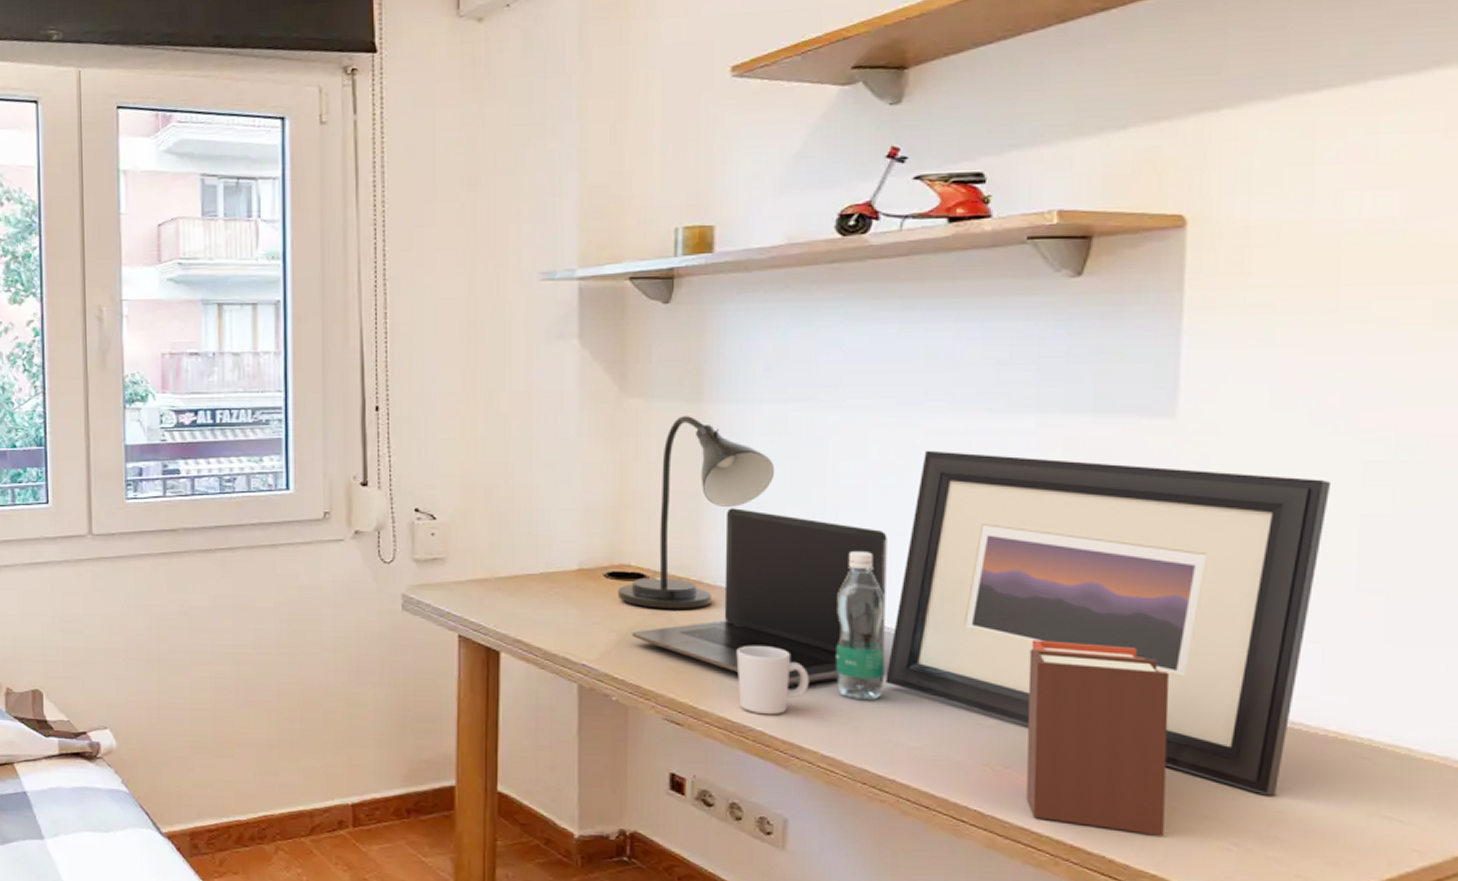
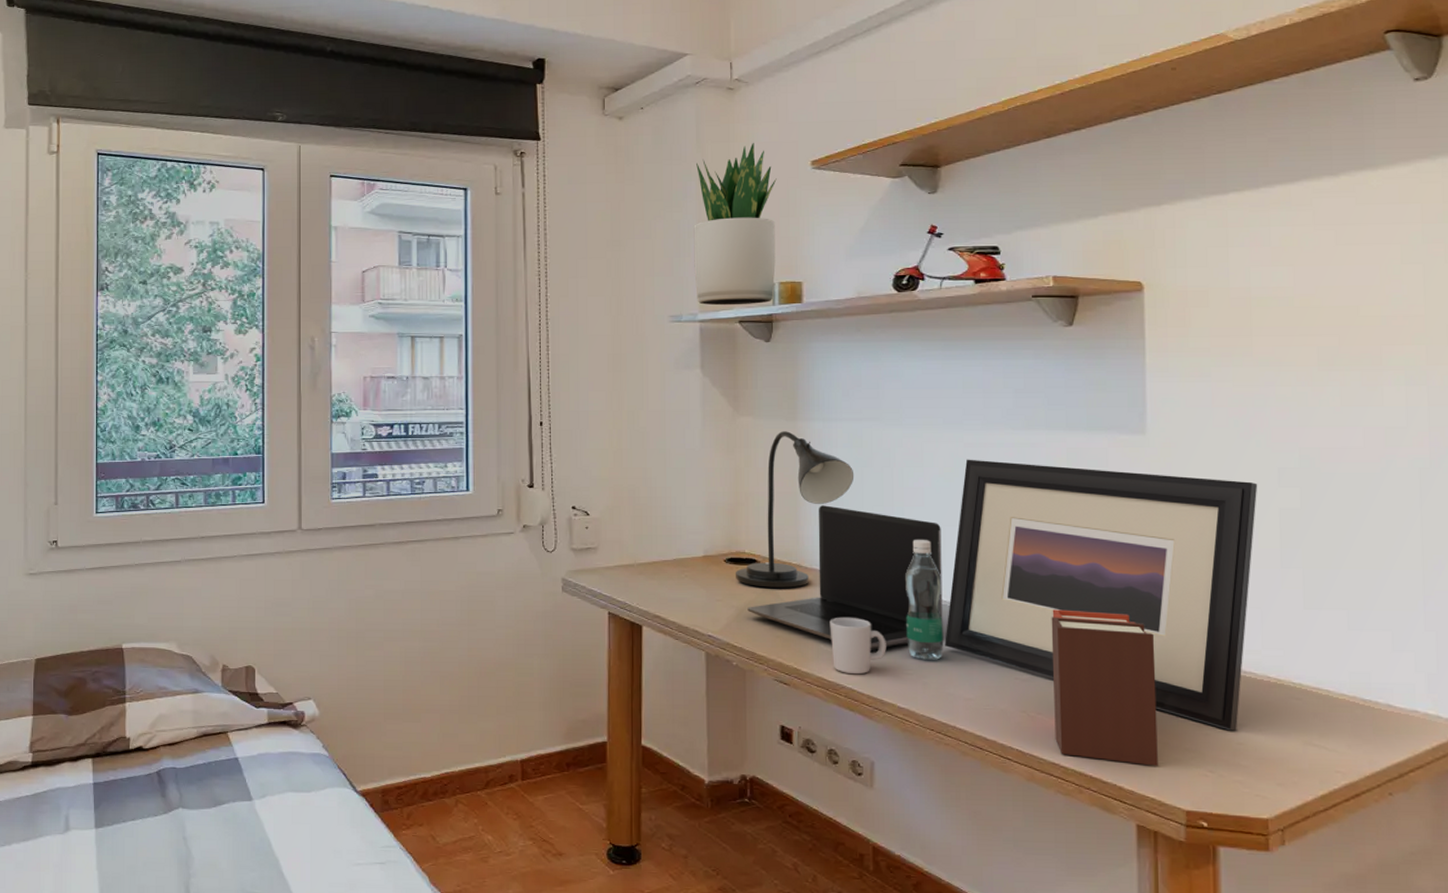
planter: none [572,44,684,259] -> present [694,142,777,306]

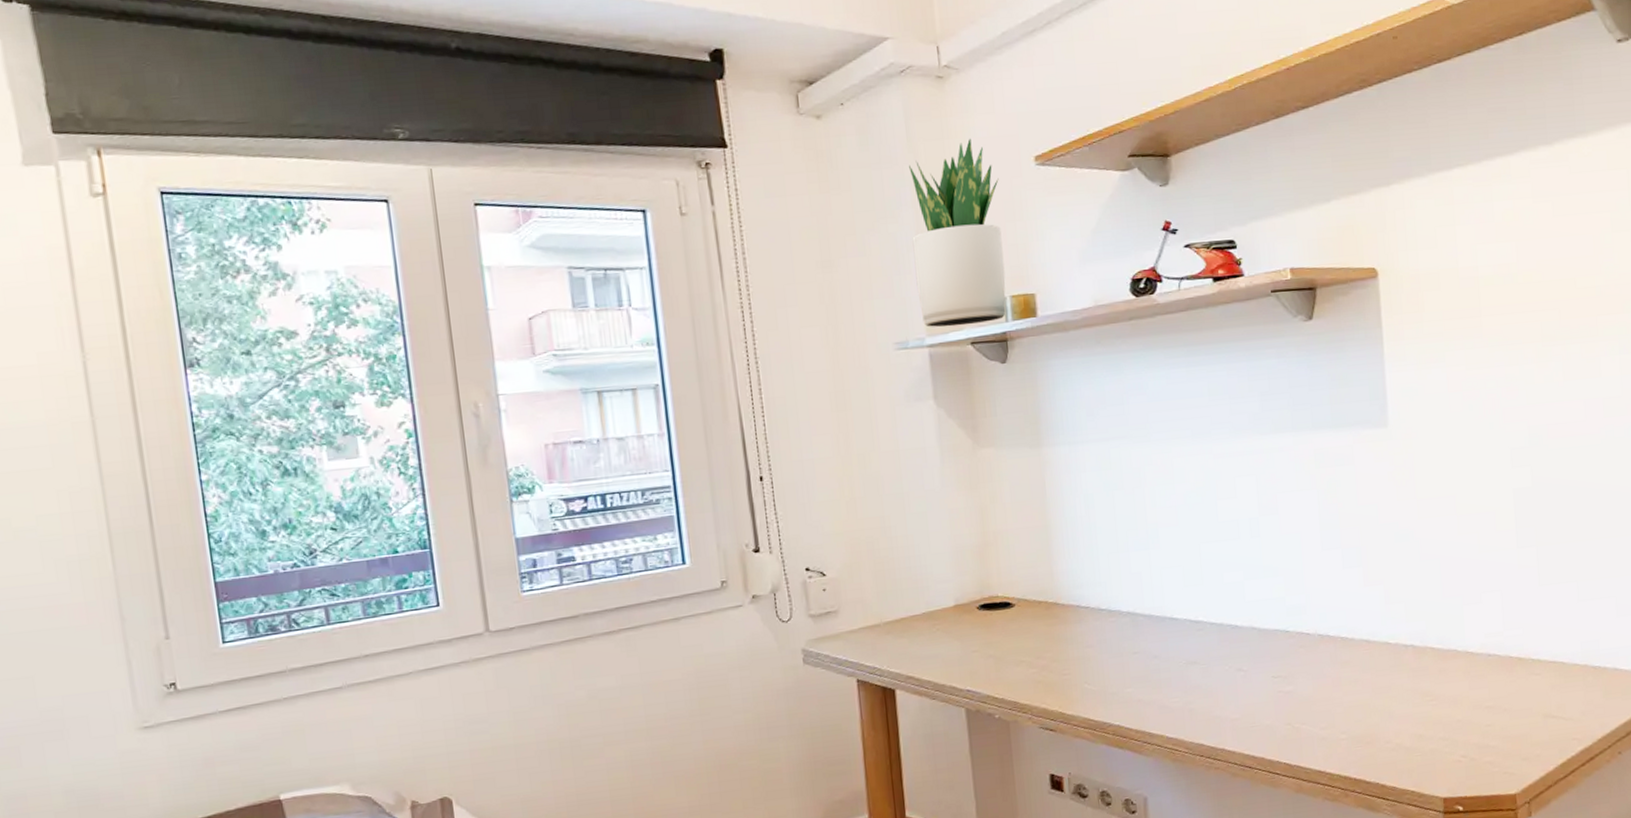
desk lamp: present [735,431,855,588] -> none [989,460,1106,631]
laptop computer: present [747,505,943,650] -> none [1005,535,1205,683]
mug: present [829,617,886,675] -> none [1091,651,1151,711]
bottle: present [905,540,944,661] -> none [1164,560,1208,686]
picture frame: present [945,459,1258,731] -> none [1208,465,1493,715]
books: present [1051,609,1158,766] -> none [1309,612,1416,762]

